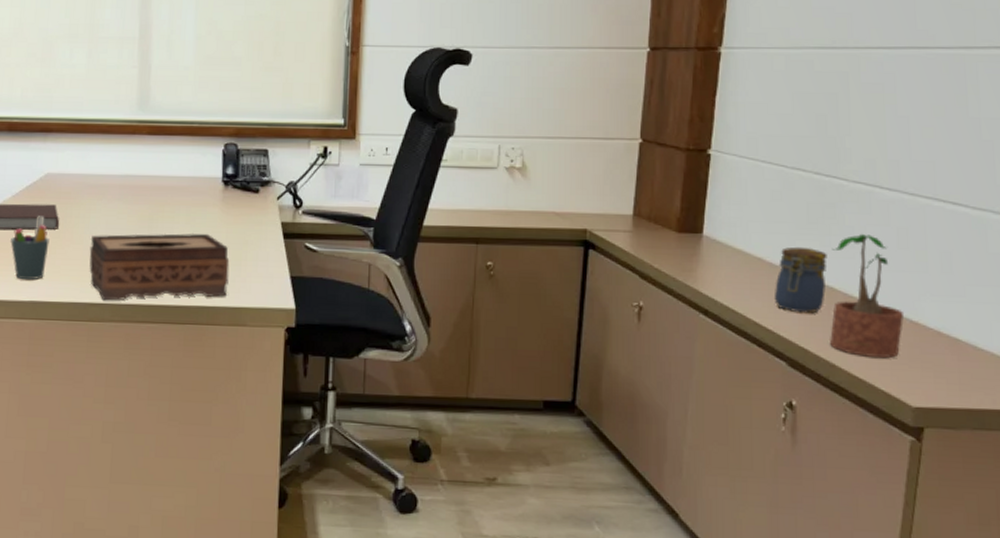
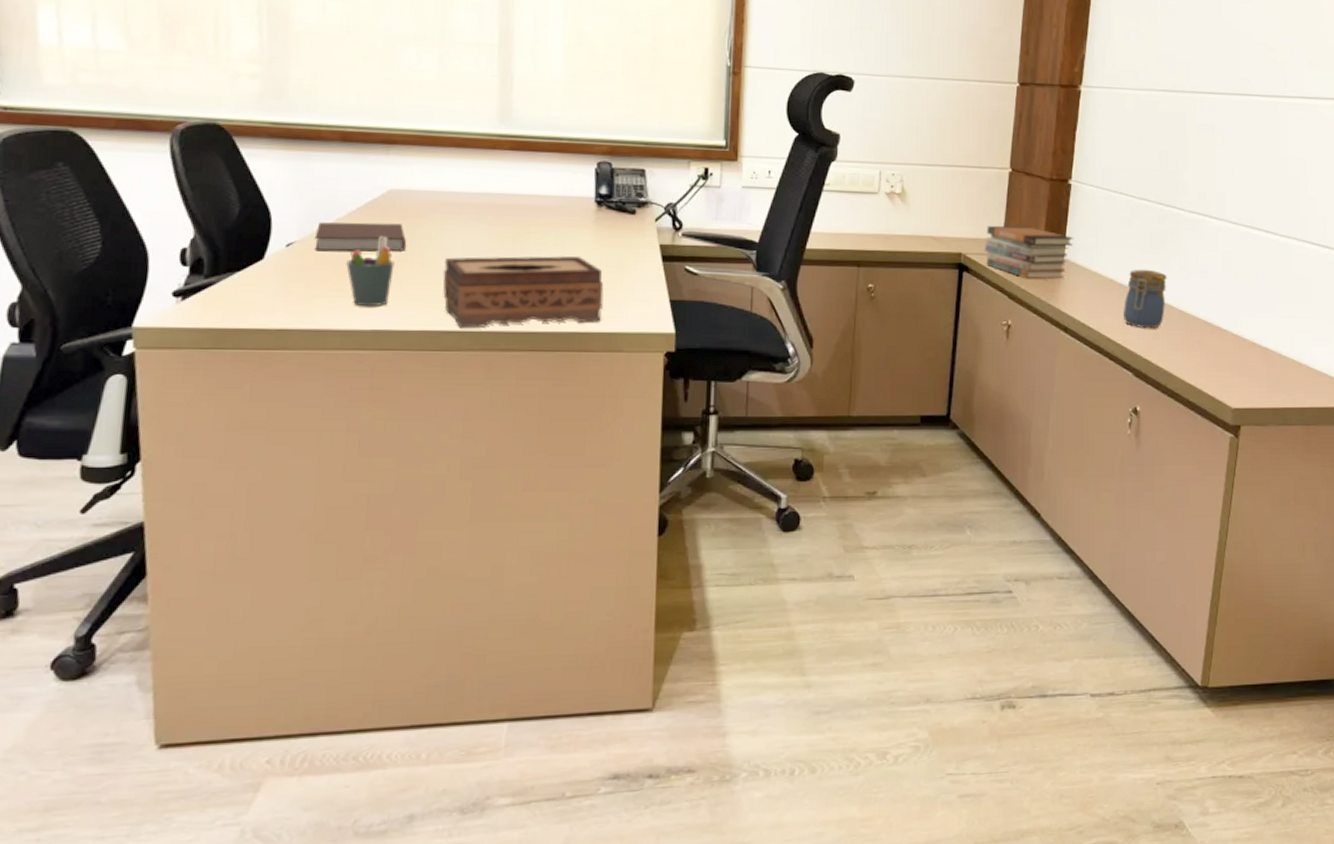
book stack: none [612,199,715,258] -> present [984,225,1074,280]
potted plant: present [830,234,905,358] -> none [1168,258,1227,366]

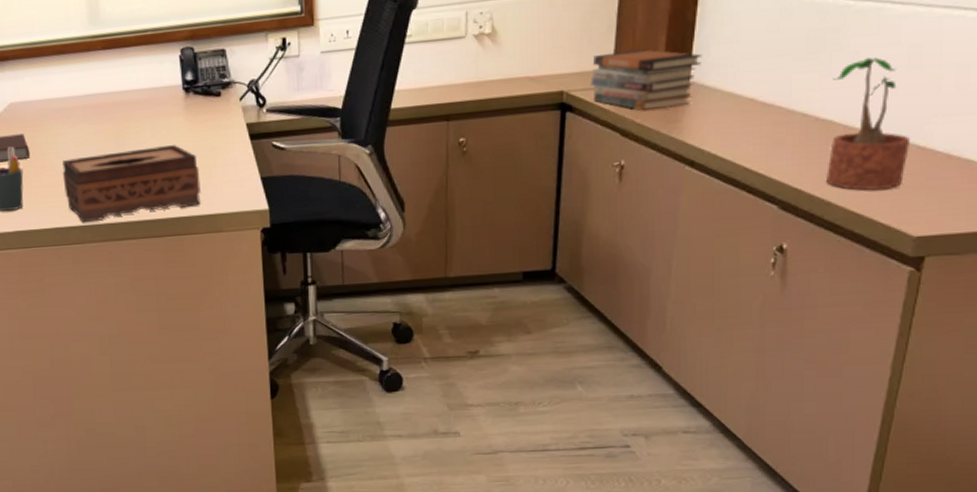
jar: present [1124,269,1167,328] -> none [767,80,827,152]
potted plant: none [1168,258,1227,366] -> present [826,57,911,190]

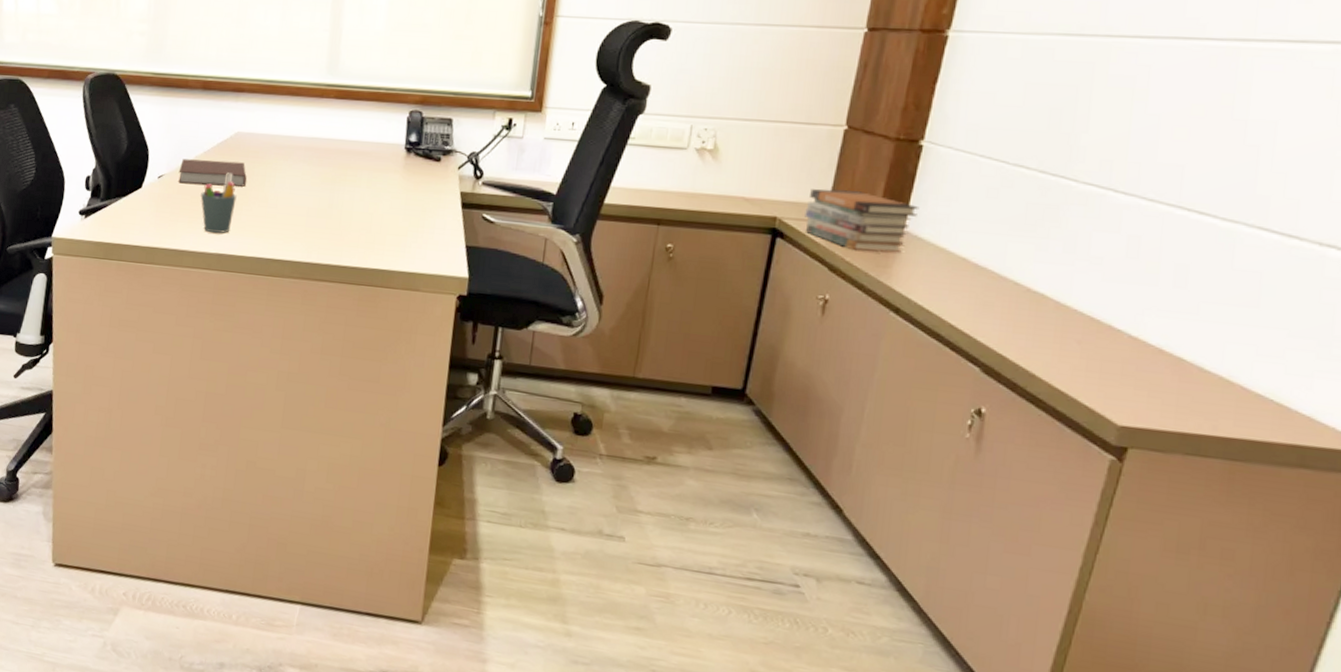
tissue box: present [61,144,201,223] -> none [272,194,407,262]
potted plant: present [826,57,911,190] -> none [1032,240,1123,373]

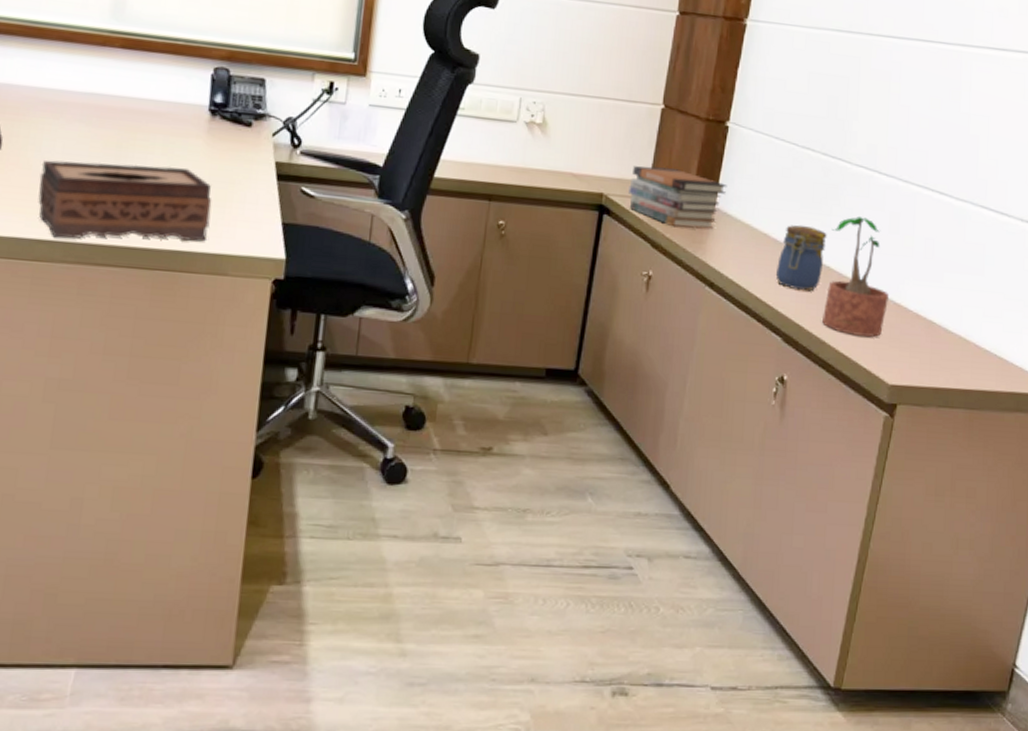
tissue box: none [272,194,407,262] -> present [38,160,212,242]
jar: none [976,248,1042,320] -> present [776,224,827,291]
potted plant: none [1032,240,1123,373] -> present [822,217,890,337]

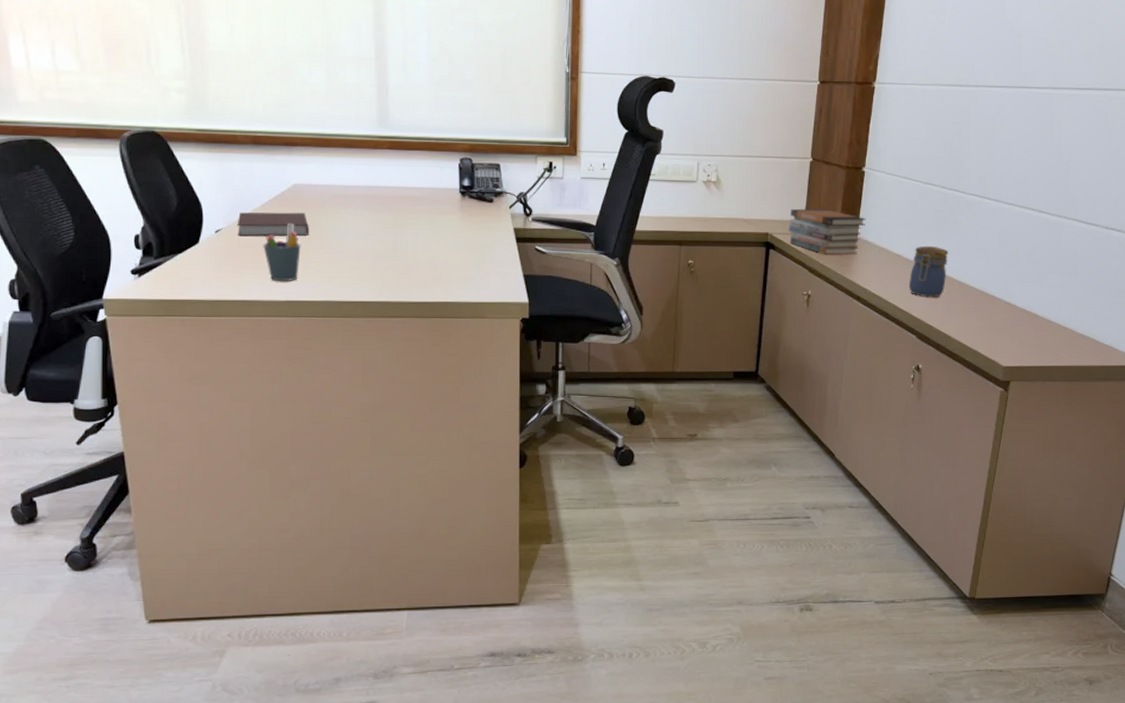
tissue box: present [38,160,212,242] -> none [340,238,469,299]
potted plant: present [822,217,890,337] -> none [948,235,1001,330]

